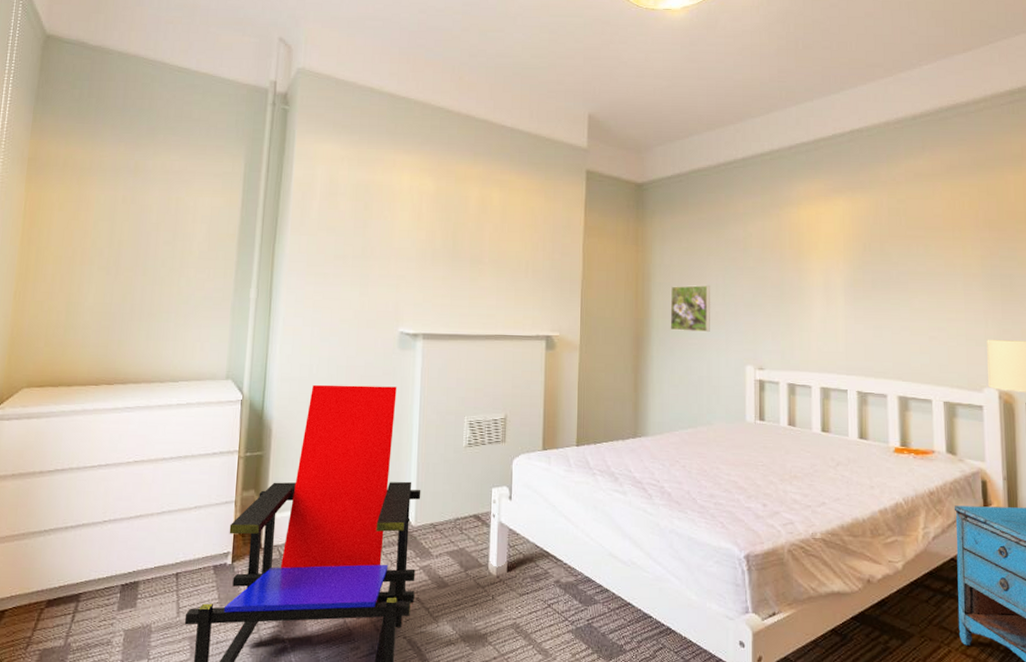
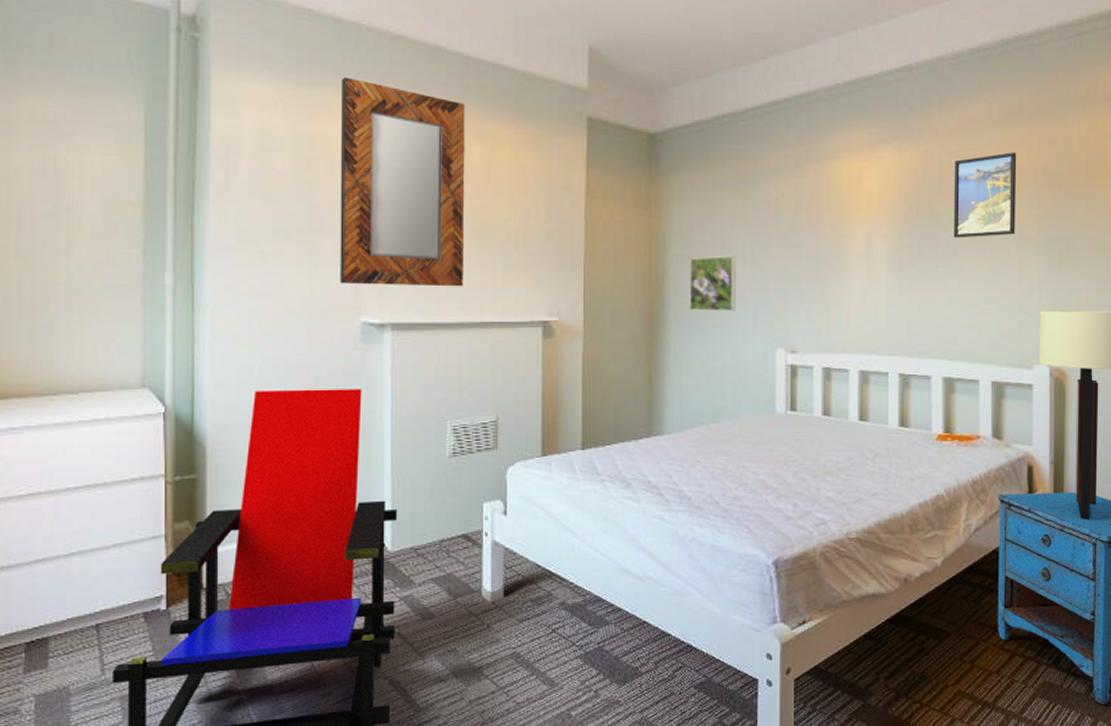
home mirror: none [384,139,488,305] -> present [340,77,465,287]
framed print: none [902,201,961,274] -> present [953,152,1017,238]

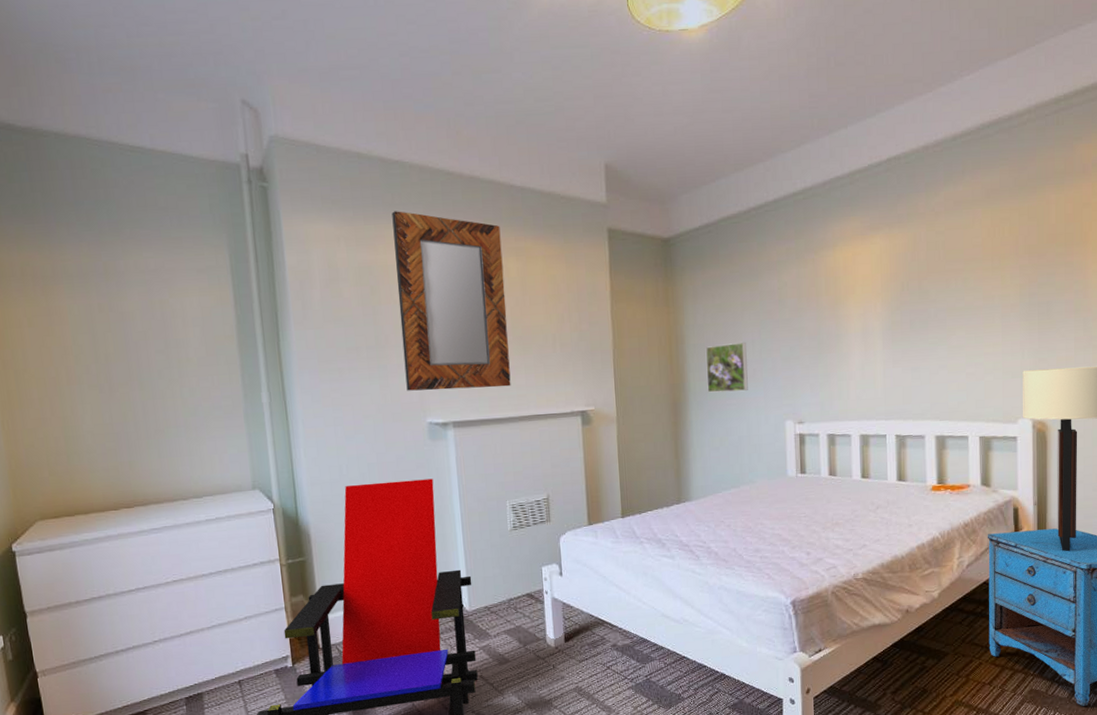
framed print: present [953,152,1017,238] -> none [941,228,999,311]

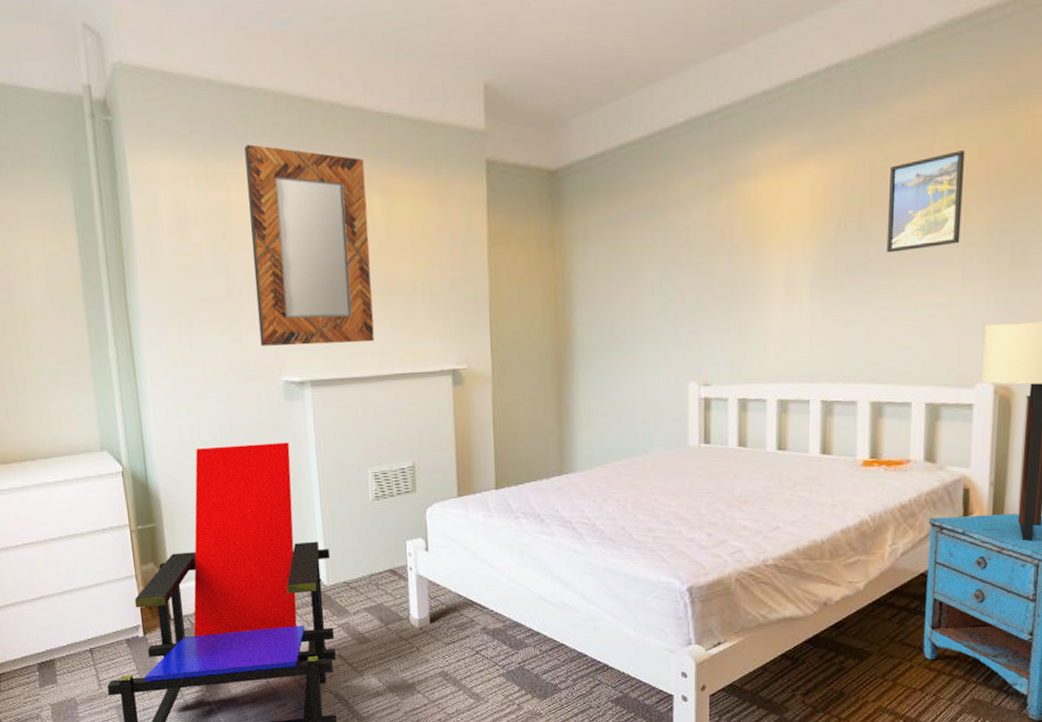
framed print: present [705,342,748,393] -> none [596,290,645,350]
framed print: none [941,228,999,311] -> present [886,150,966,253]

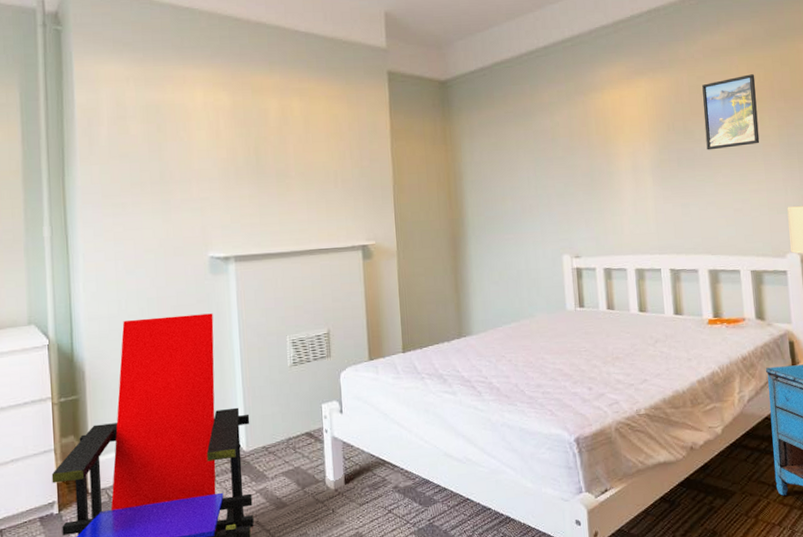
home mirror: present [244,144,374,346] -> none [180,53,293,226]

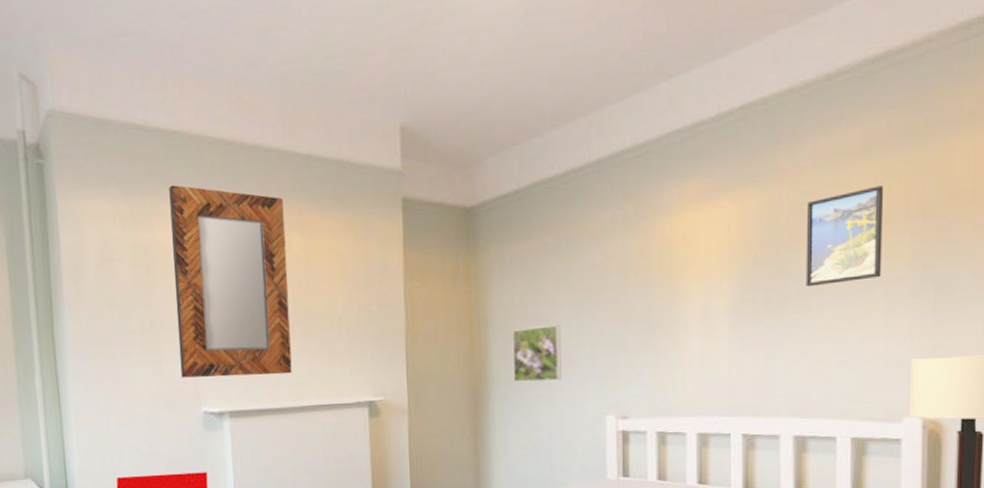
home mirror: none [180,53,293,226] -> present [169,185,292,378]
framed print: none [482,178,525,228] -> present [512,324,562,383]

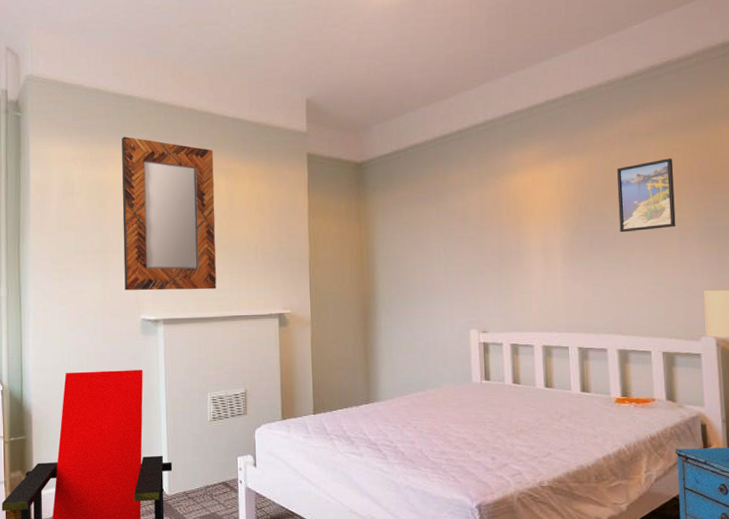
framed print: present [512,324,562,383] -> none [394,255,434,301]

